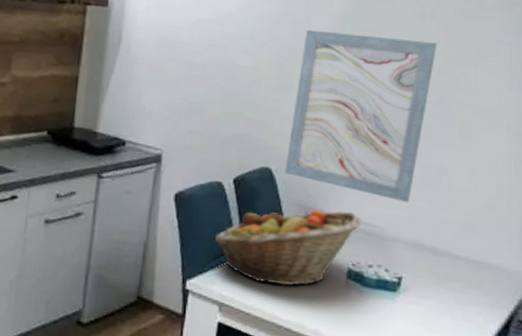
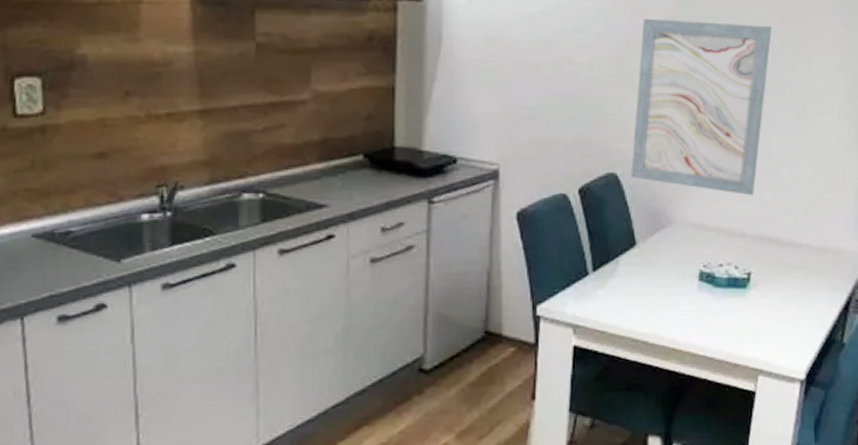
fruit basket: present [214,208,361,287] -> none [563,211,709,298]

